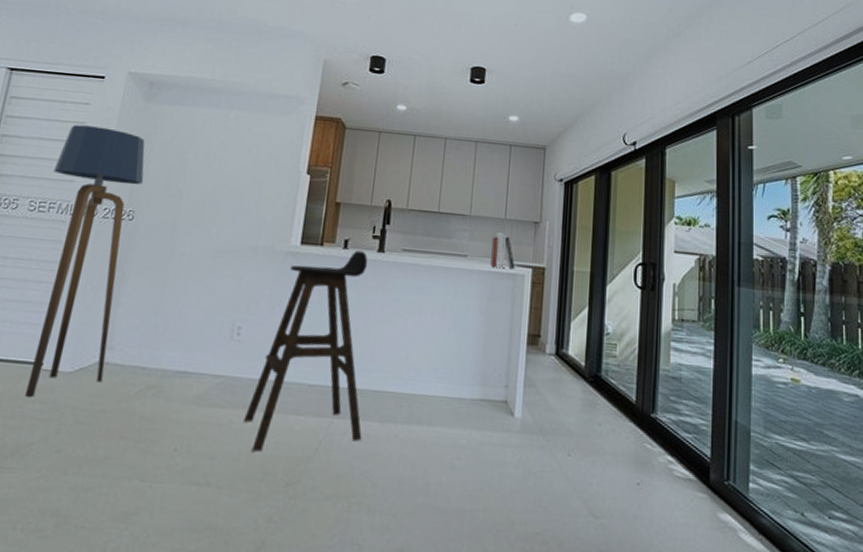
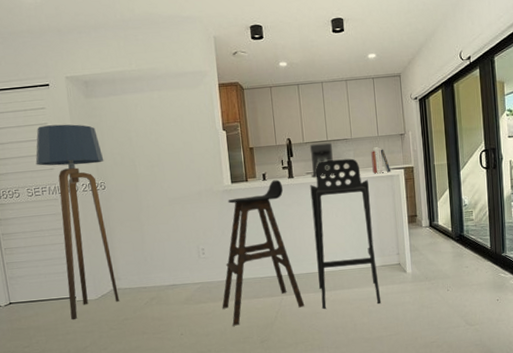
bar stool: none [385,237,482,457] -> present [310,158,382,309]
coffee maker: none [408,213,445,261] -> present [309,142,335,179]

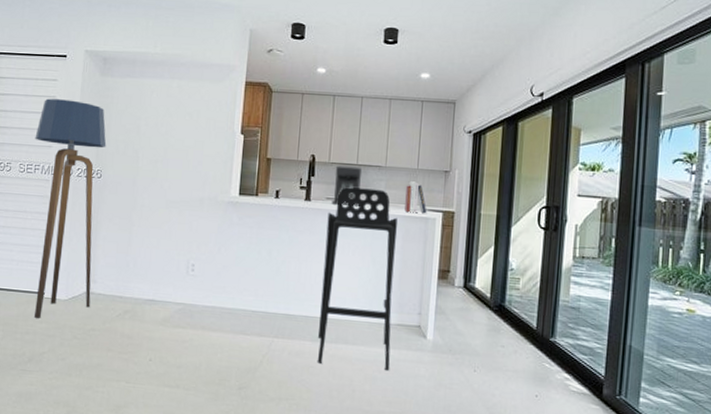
bar stool: present [222,179,305,326] -> none [201,199,298,363]

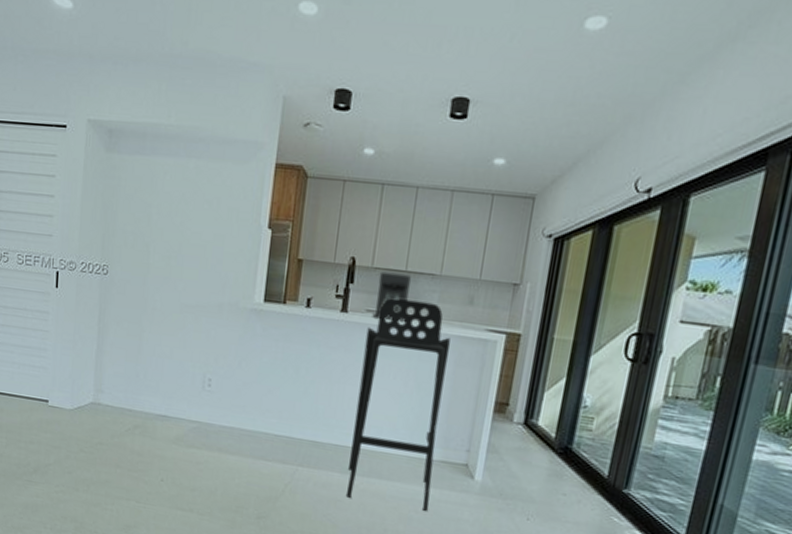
floor lamp: present [35,98,107,318] -> none [33,178,113,428]
books: present [405,180,427,214] -> none [460,293,488,335]

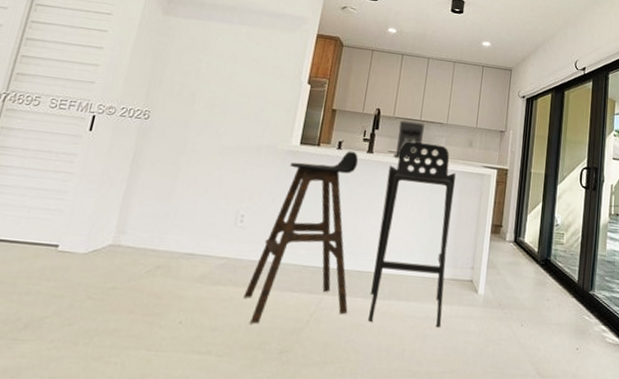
bar stool: none [218,309,331,489] -> present [243,151,359,324]

